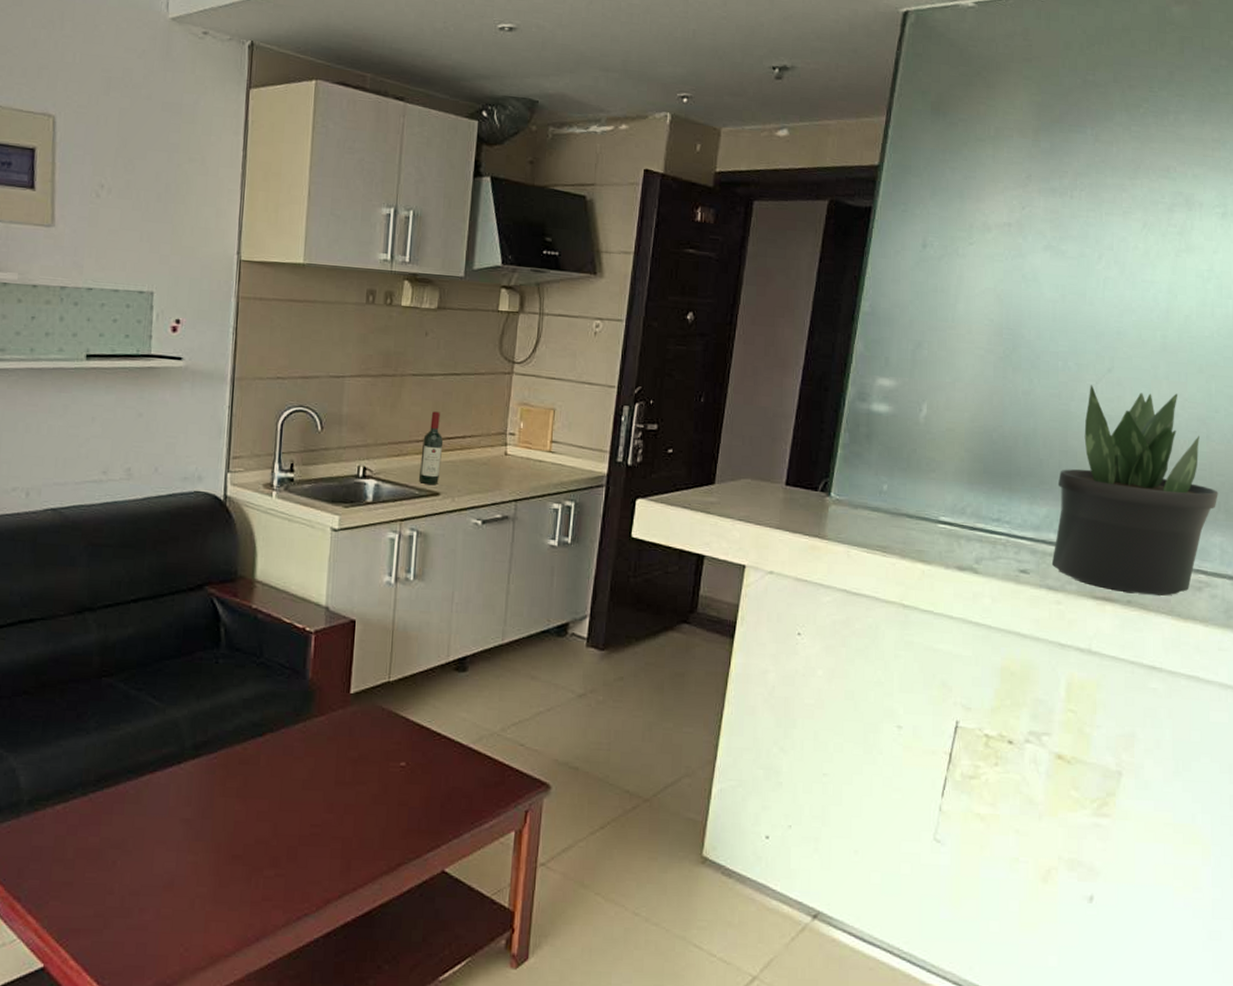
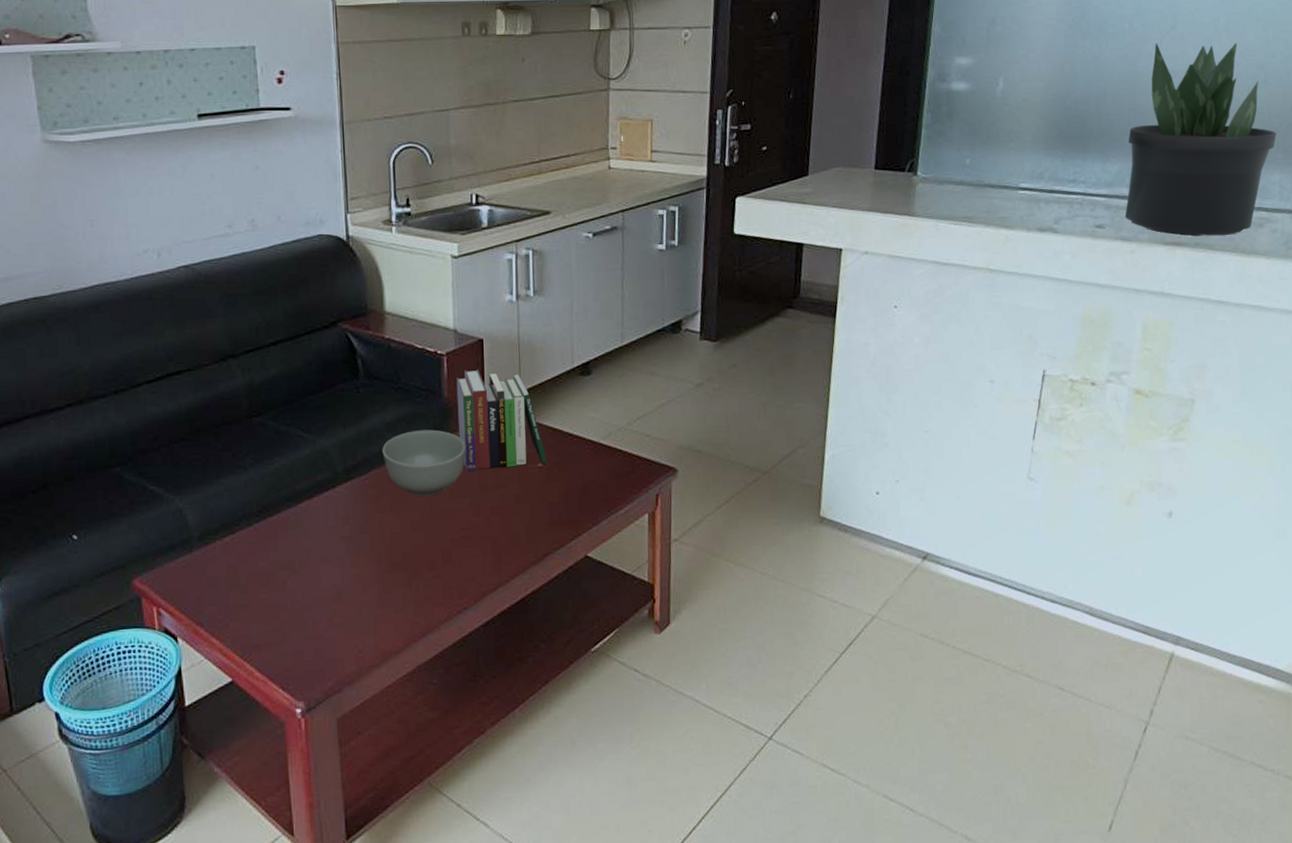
bowl: none [235,711,326,785] -> present [382,429,466,497]
books: none [318,651,411,763] -> present [456,369,547,471]
wine bottle: present [418,411,444,486] -> none [529,134,550,205]

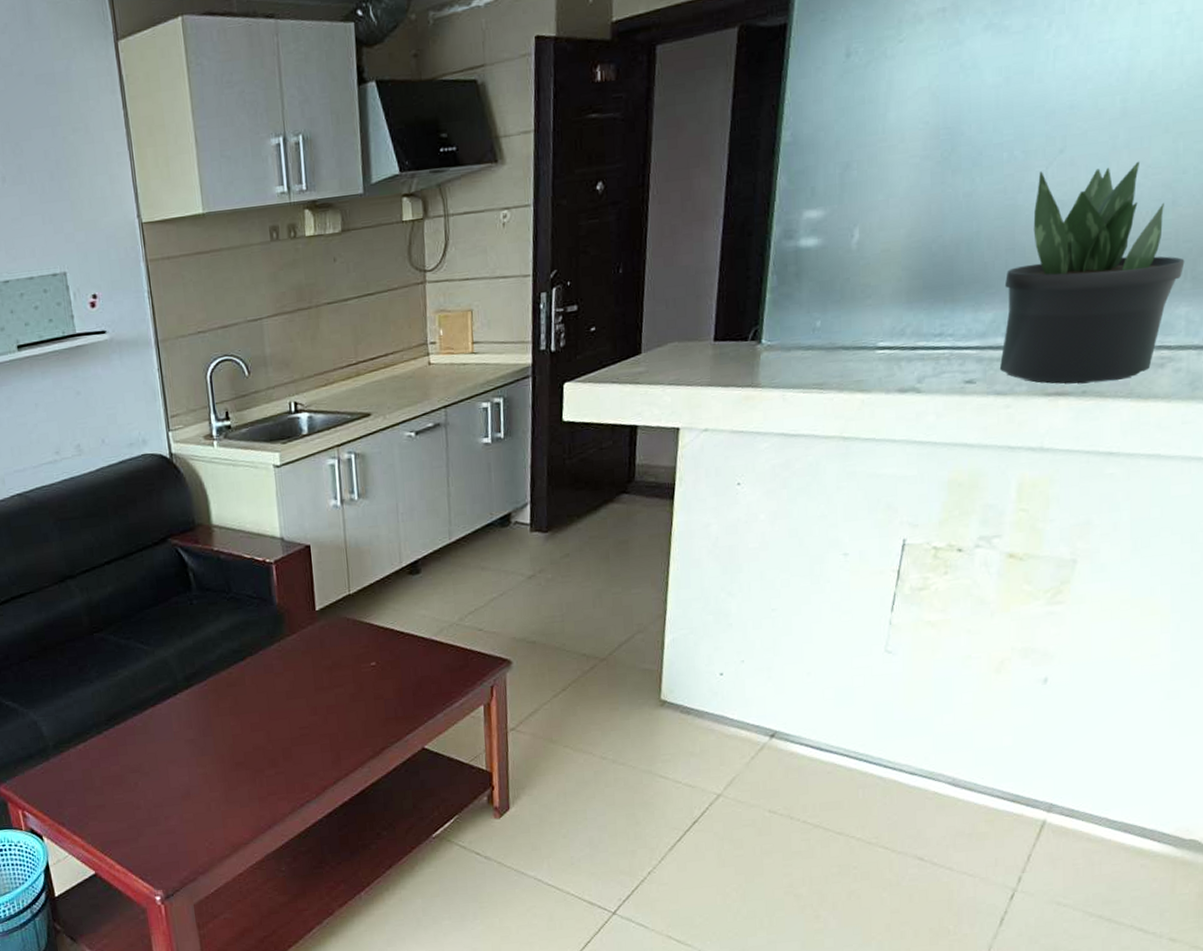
bowl: present [382,429,466,497] -> none [218,635,300,699]
books: present [456,369,547,471] -> none [286,575,380,674]

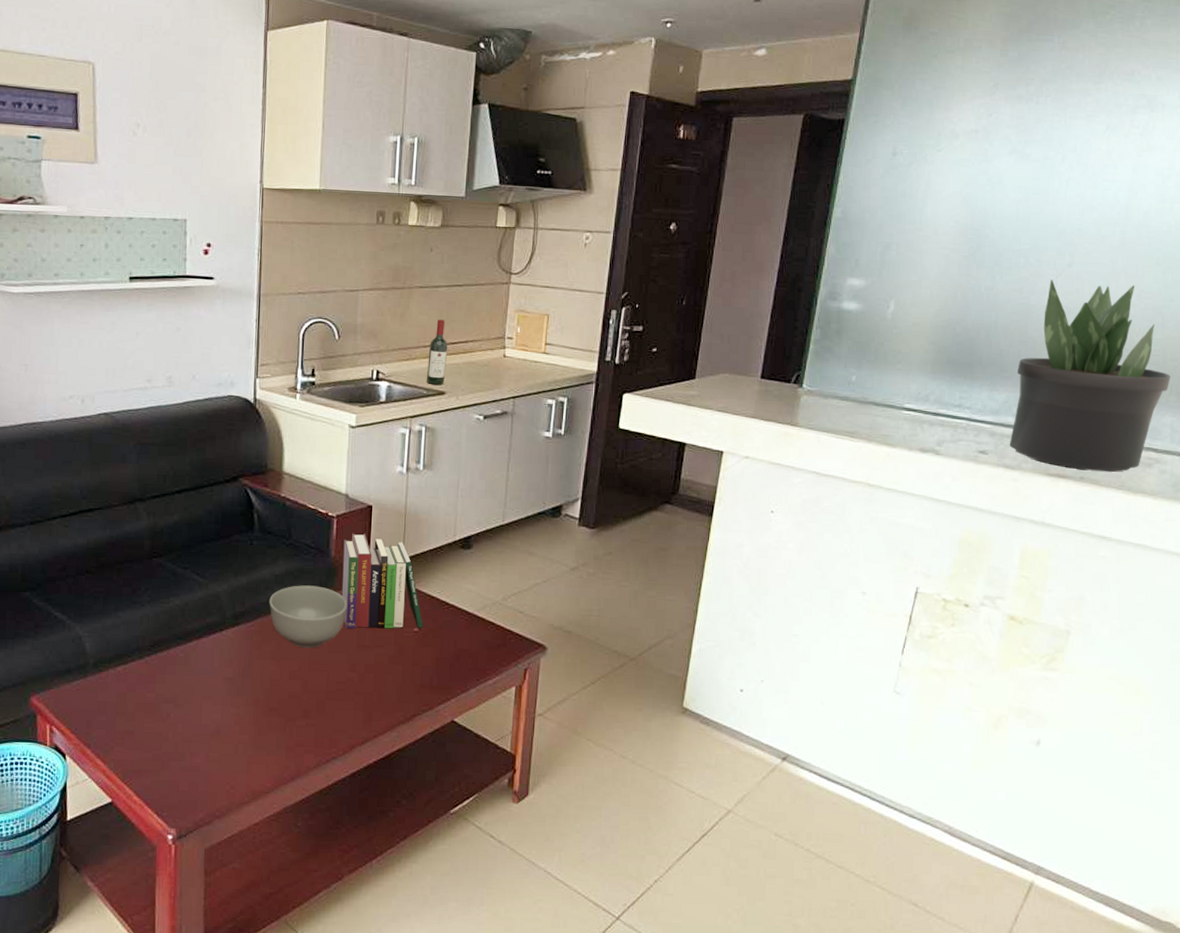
bowl: none [218,635,300,699] -> present [269,585,348,648]
books: none [286,575,380,674] -> present [341,533,423,629]
wine bottle: none [347,335,368,408] -> present [426,319,448,386]

